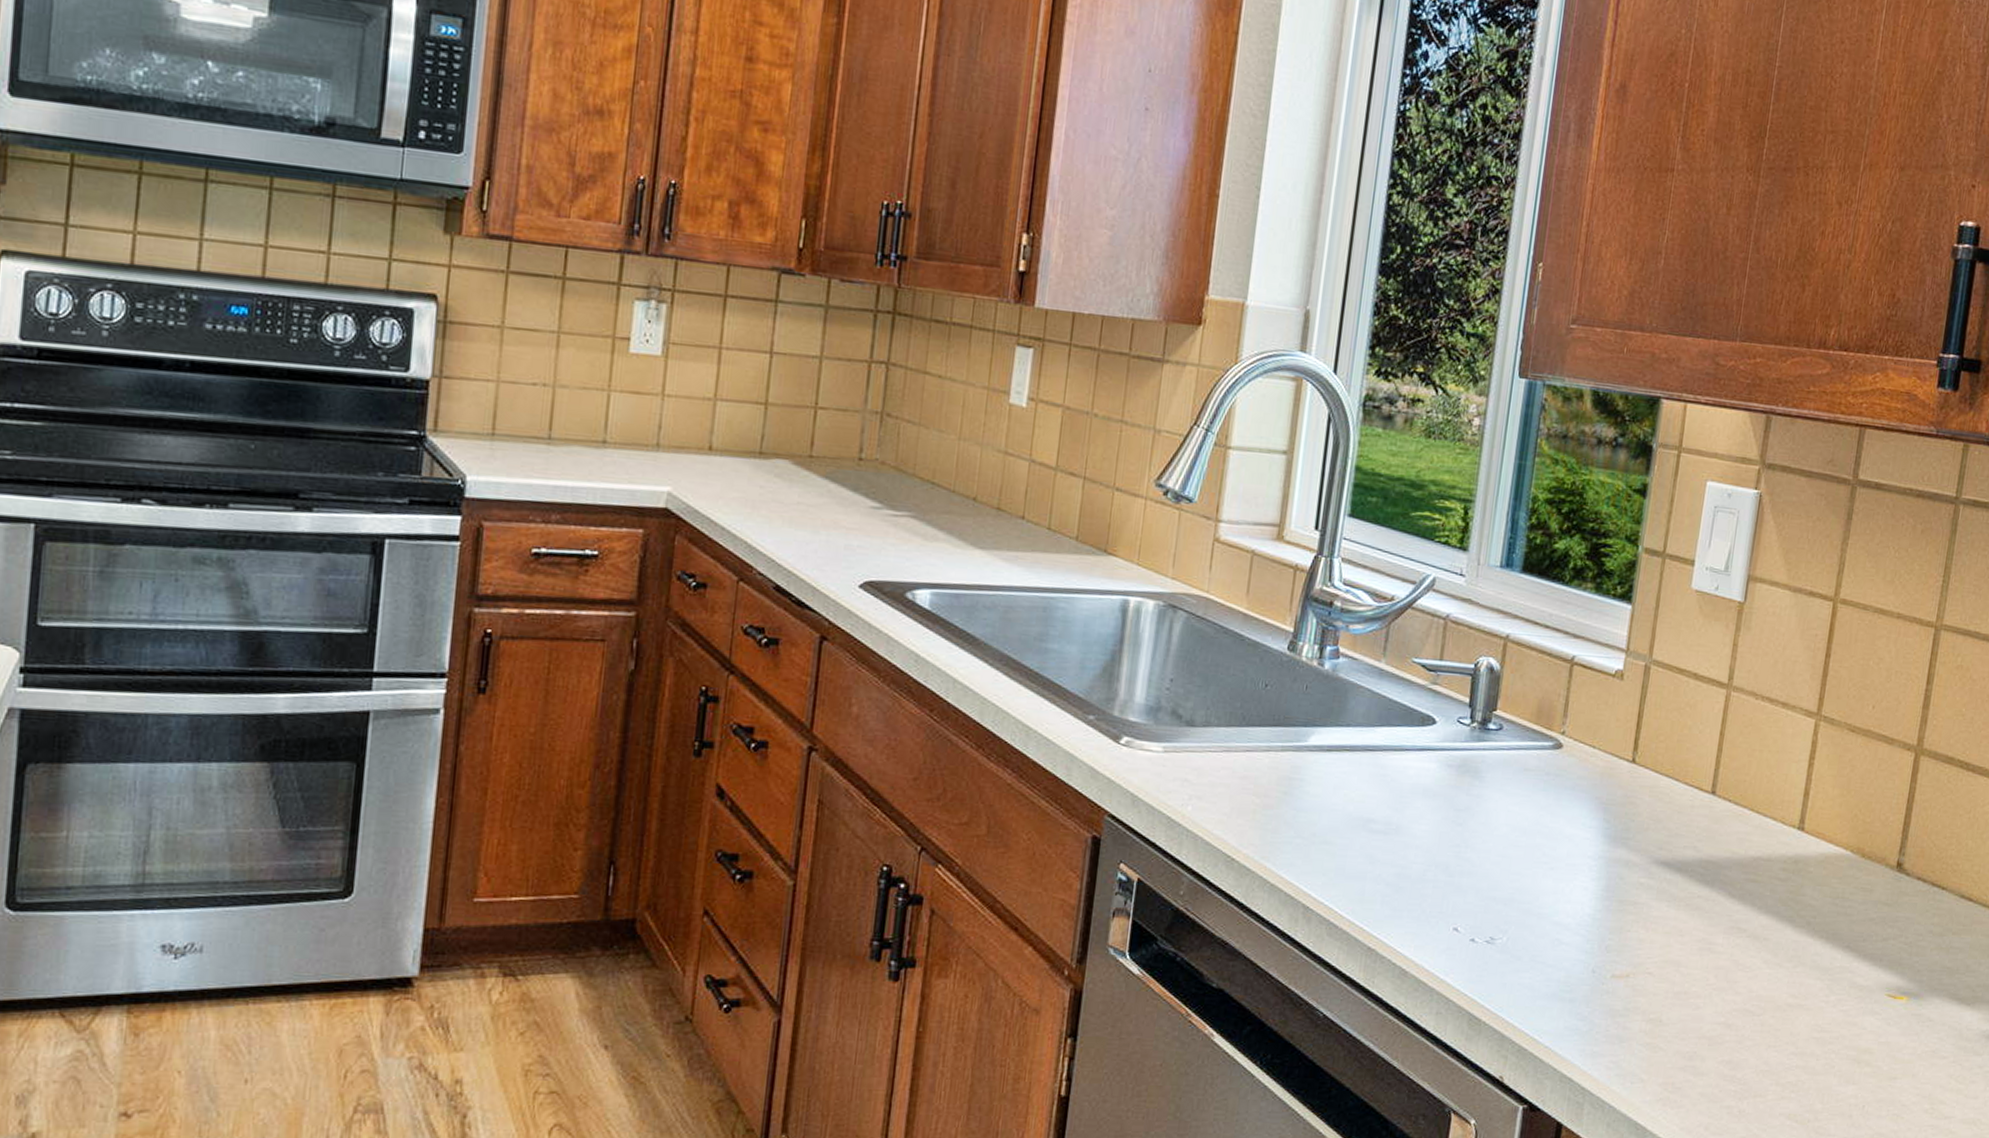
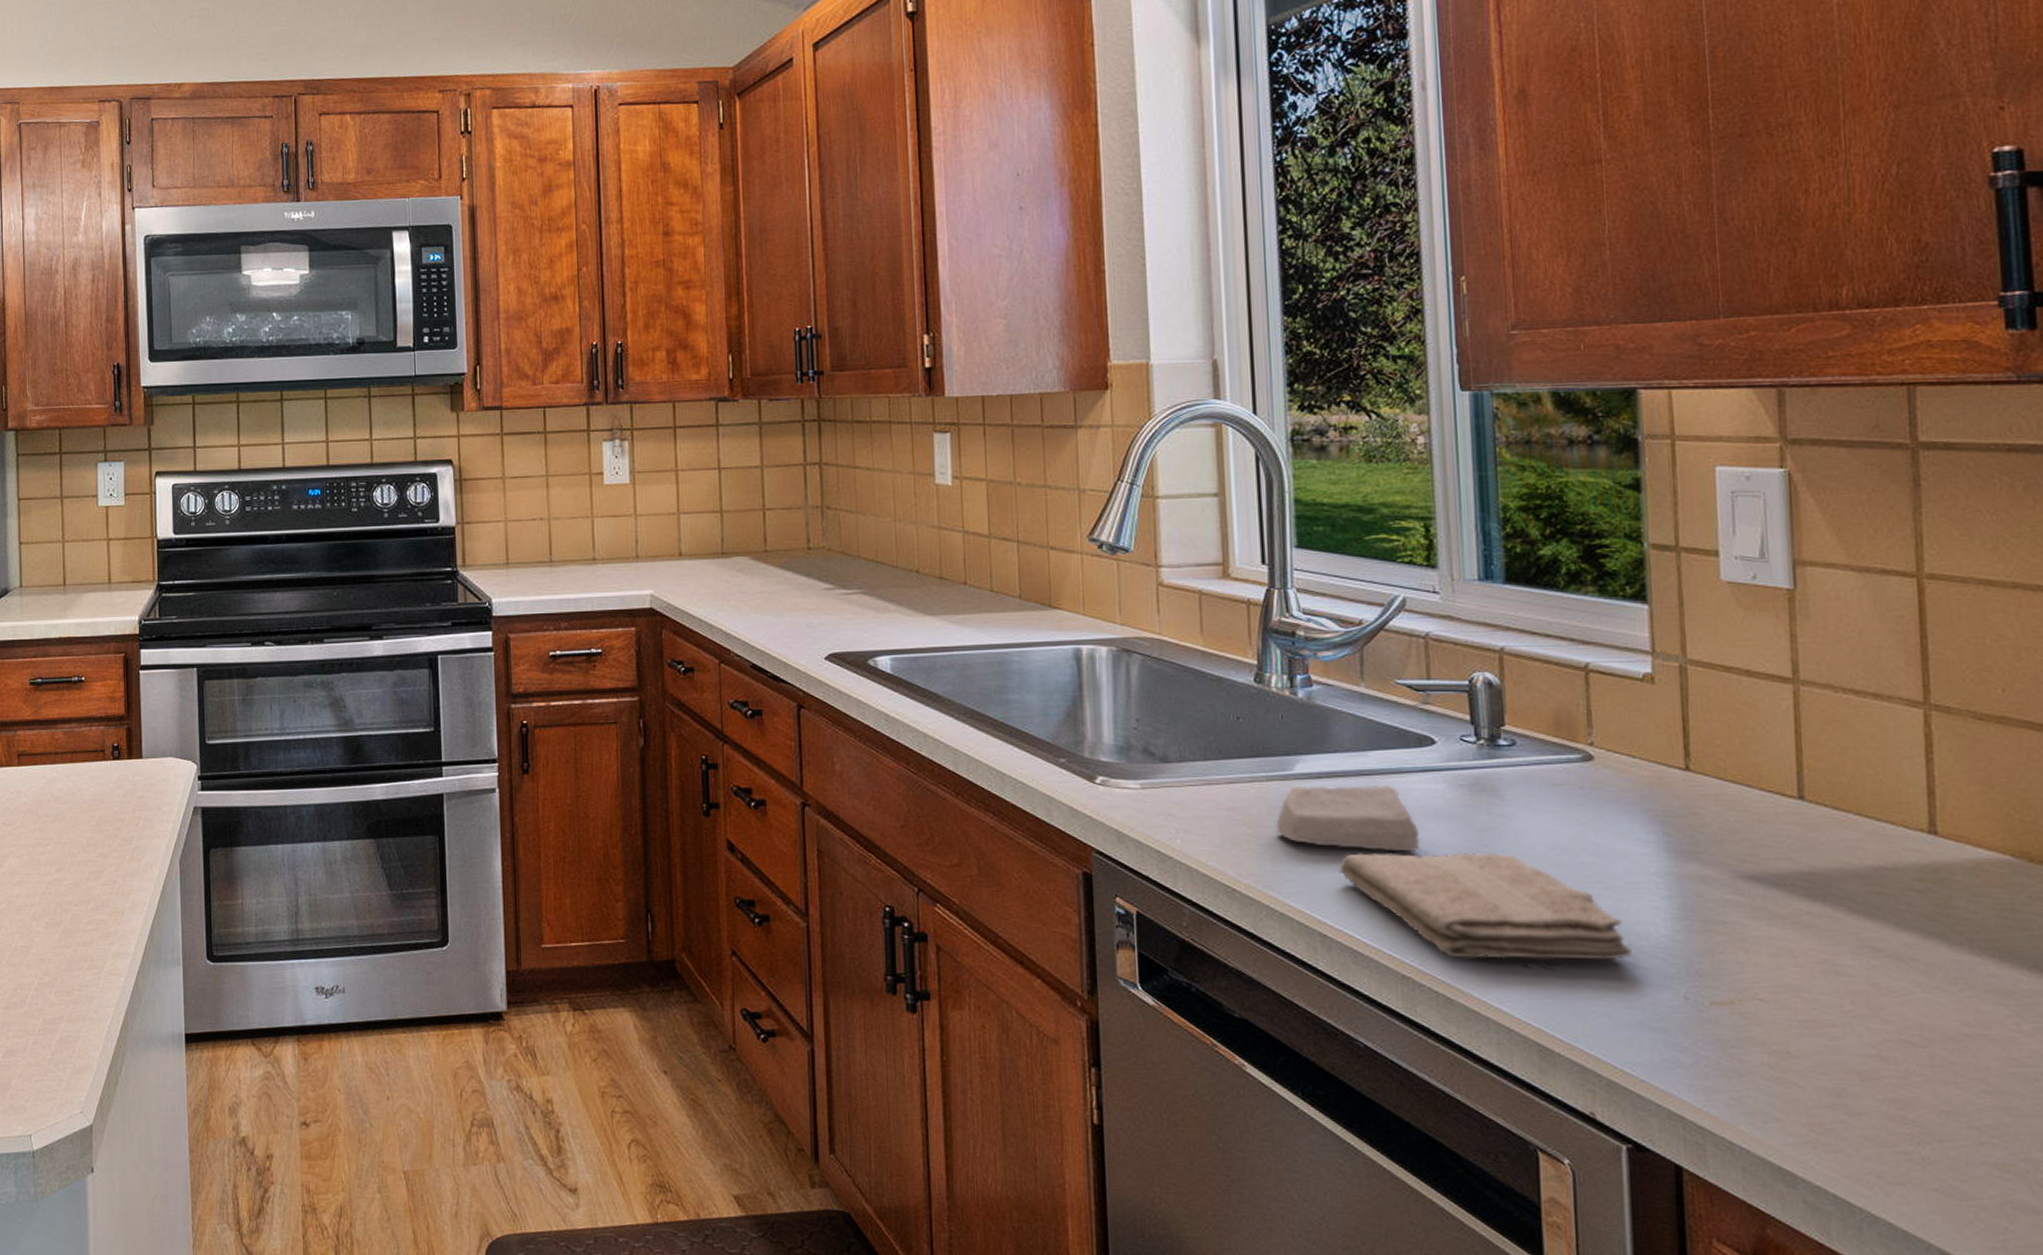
soap bar: none [1281,757,1407,828] -> present [1276,785,1419,852]
washcloth: none [1330,827,1560,936] -> present [1339,851,1632,961]

